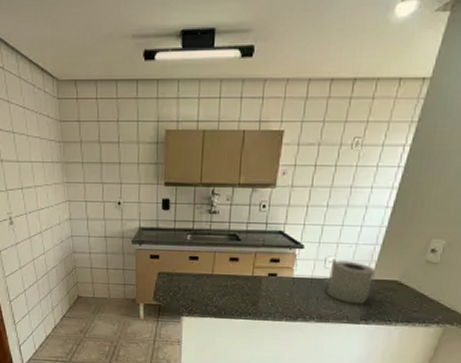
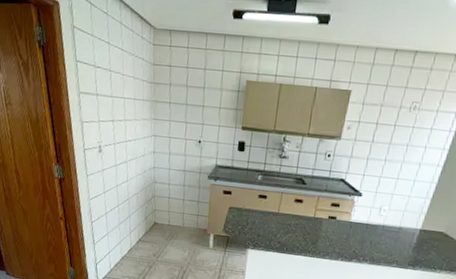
toilet paper roll: present [326,259,375,305] -> none [379,208,424,251]

